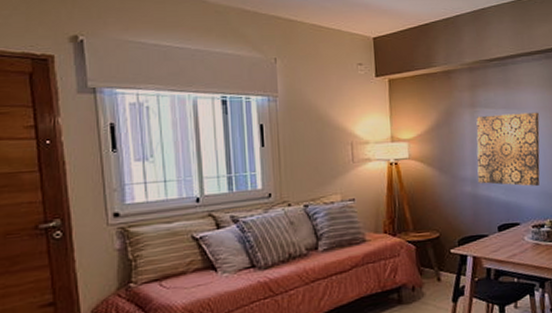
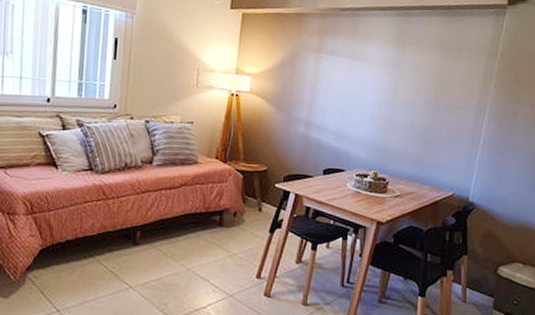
wall art: present [476,112,540,187] -> none [311,61,381,139]

